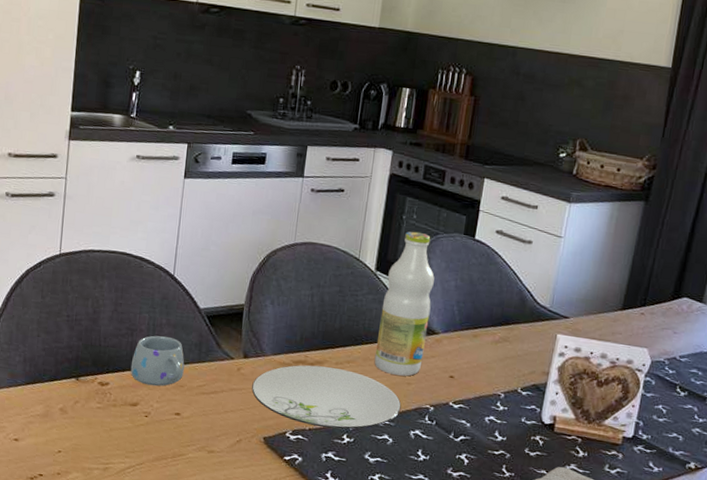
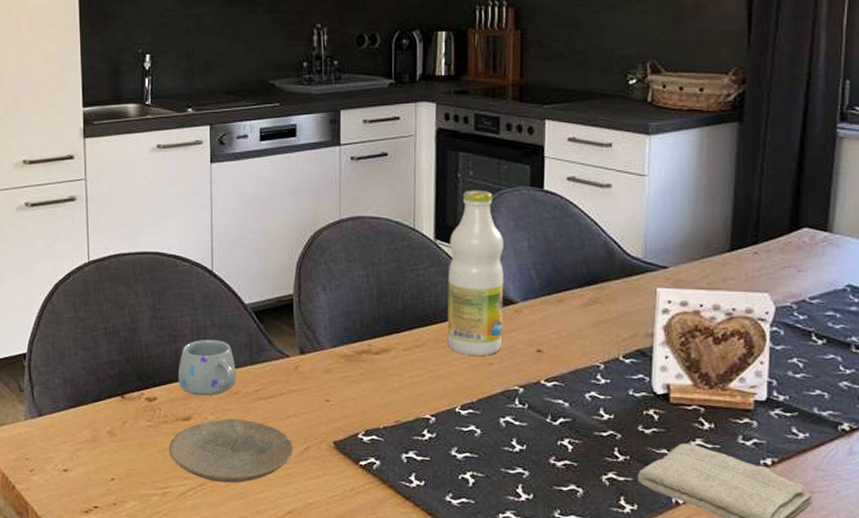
plate: none [114,408,228,466] -> present [168,418,294,484]
plate: present [251,365,401,429] -> none [313,354,485,424]

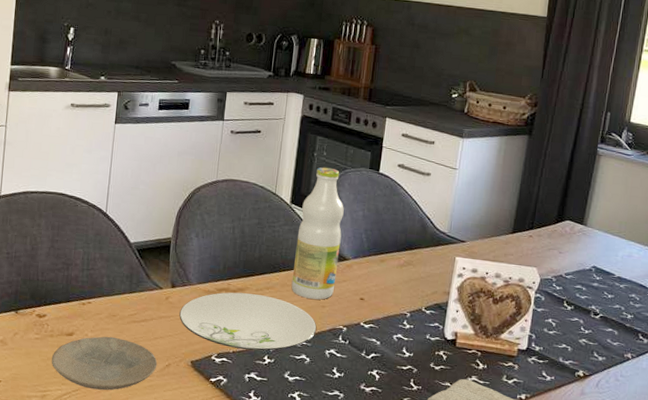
mug: present [178,339,236,396] -> none [66,269,117,317]
plate: none [313,354,485,424] -> present [179,292,317,351]

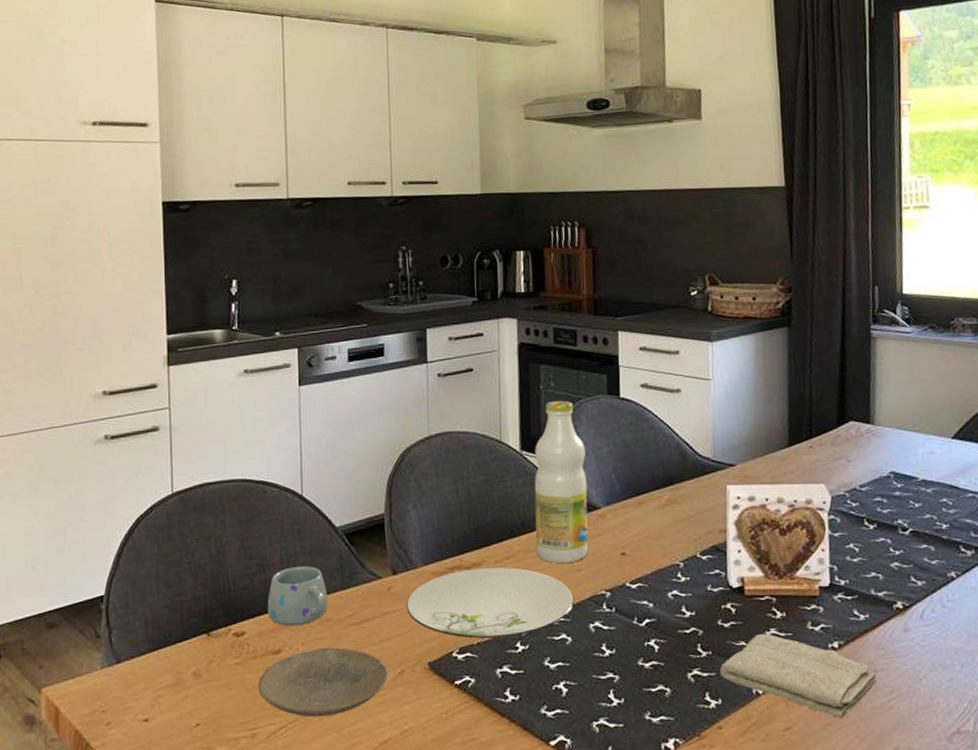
mug: none [66,269,117,317] -> present [267,565,328,627]

